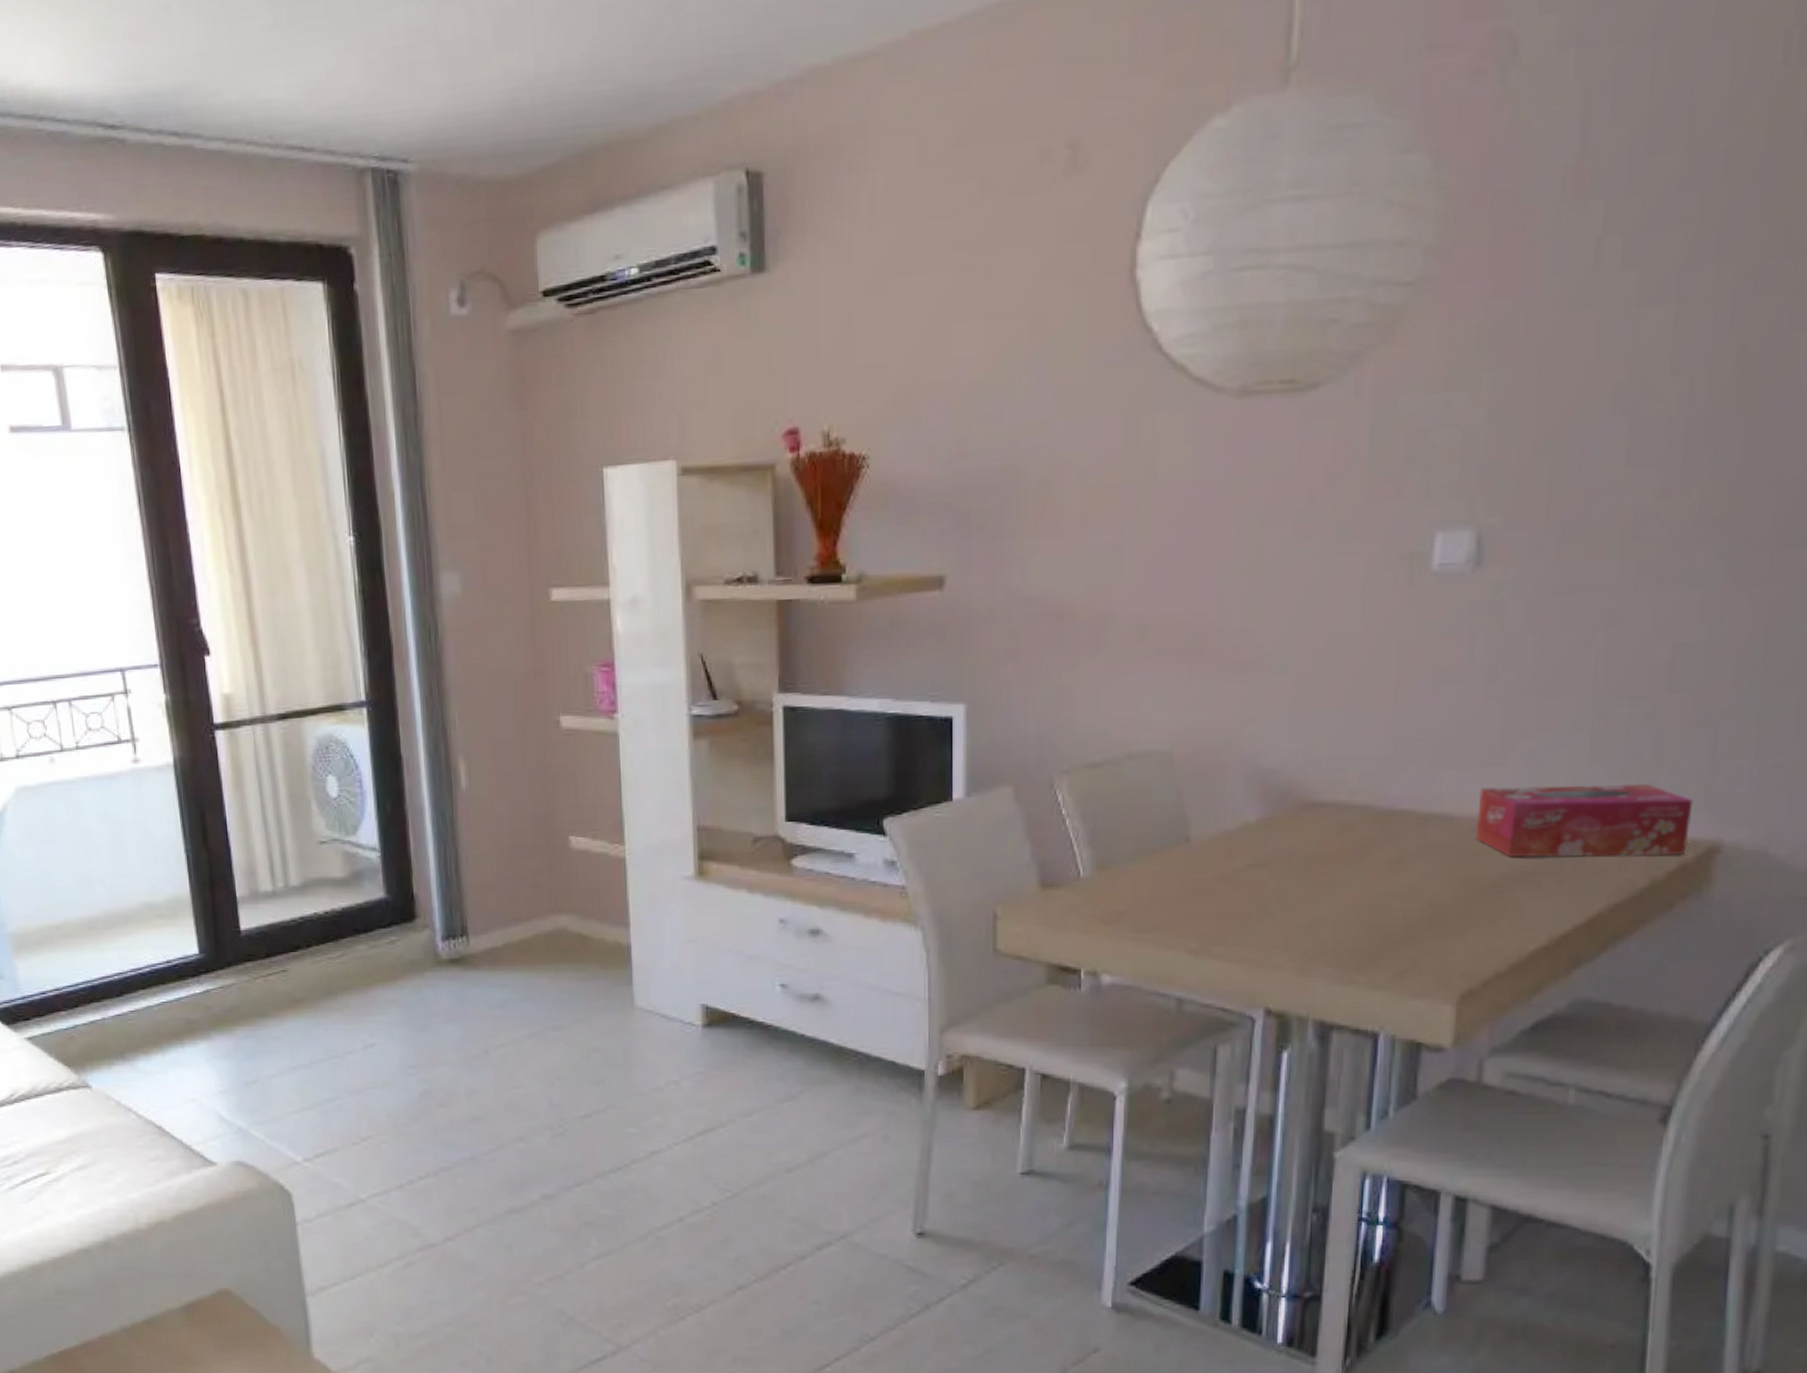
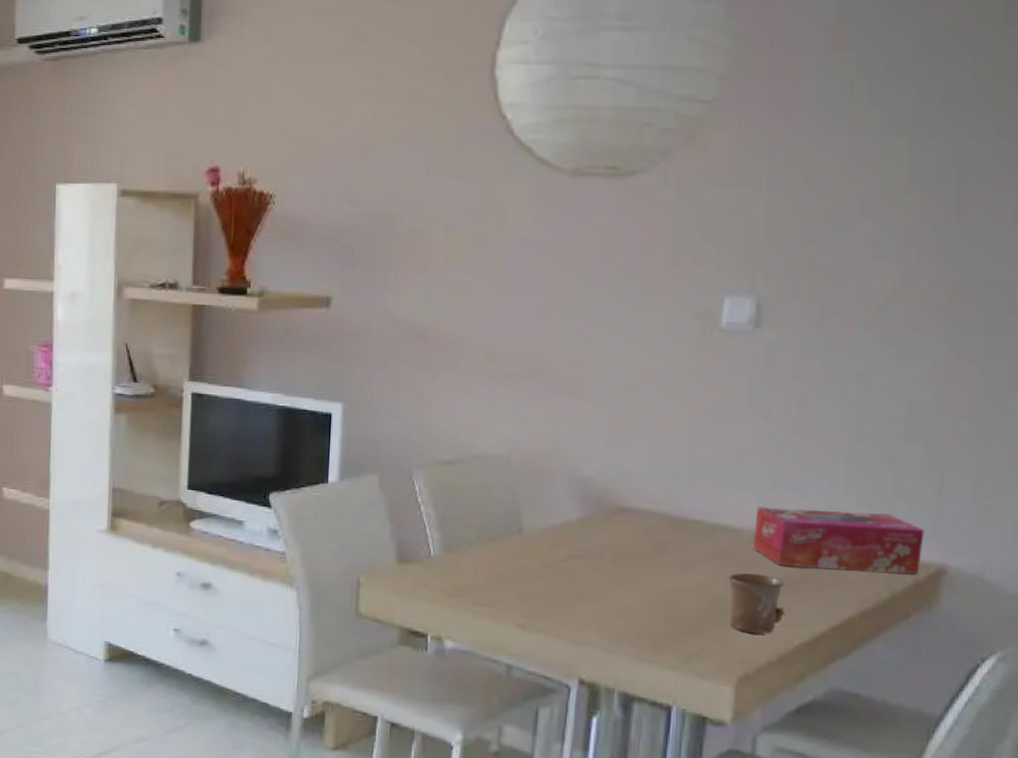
mug: none [1446,869,1518,941] -> present [728,573,786,634]

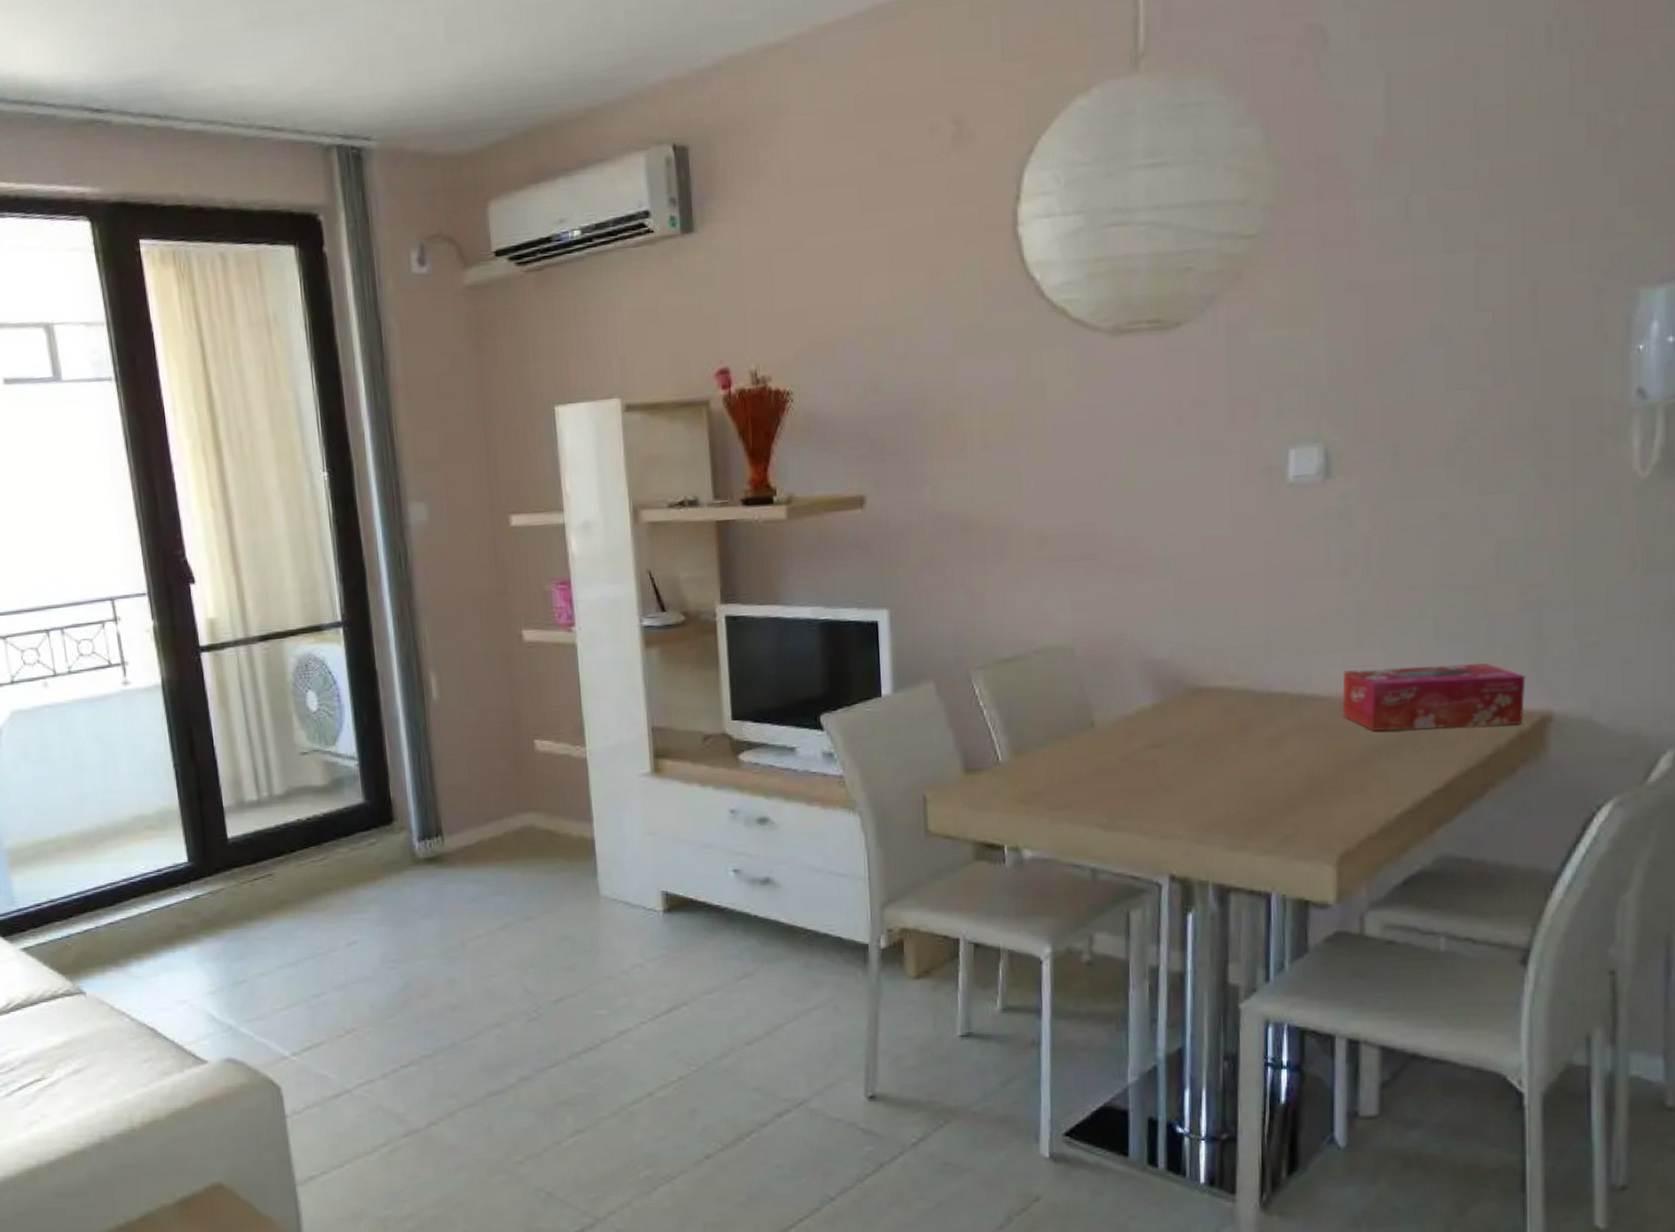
mug: present [728,573,786,634] -> none [1319,742,1384,807]

